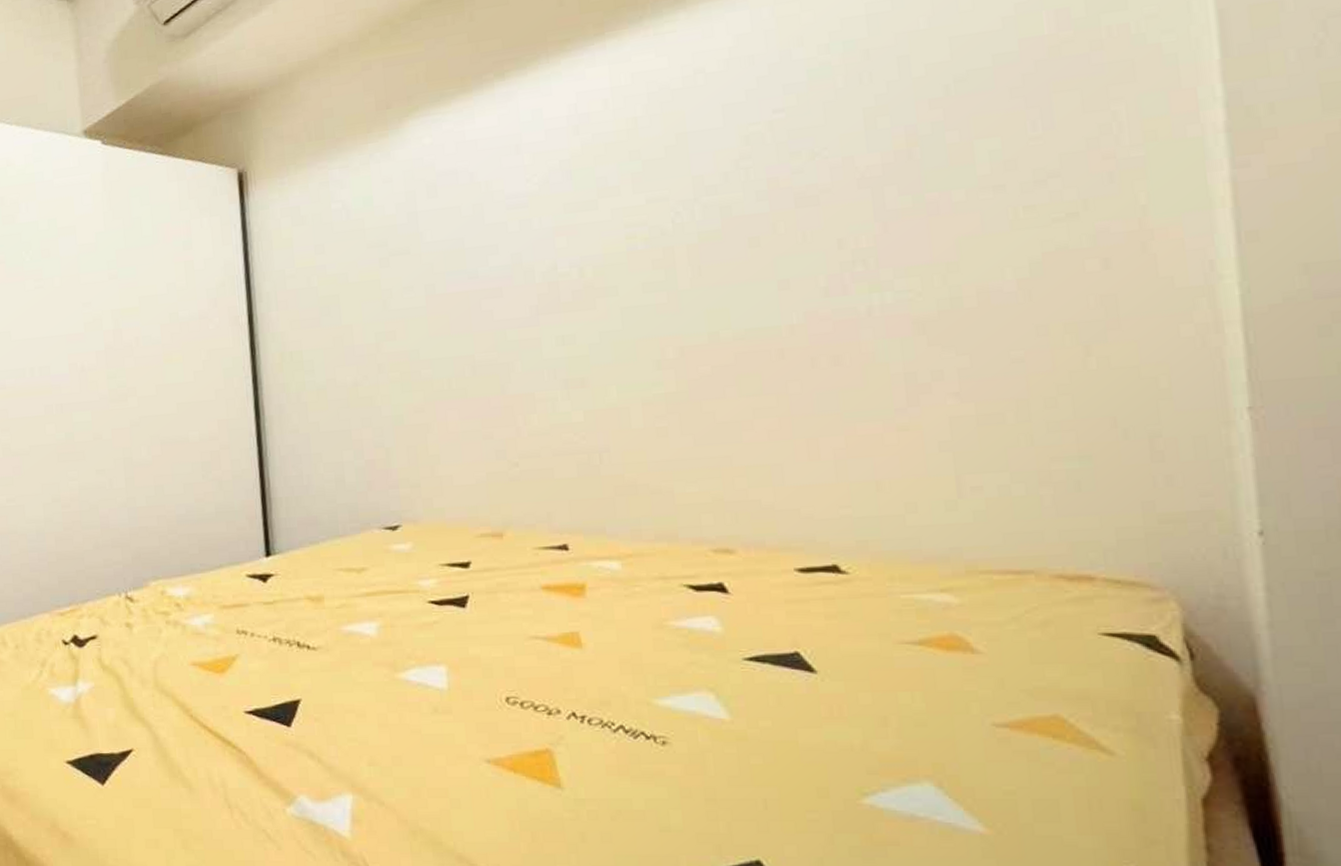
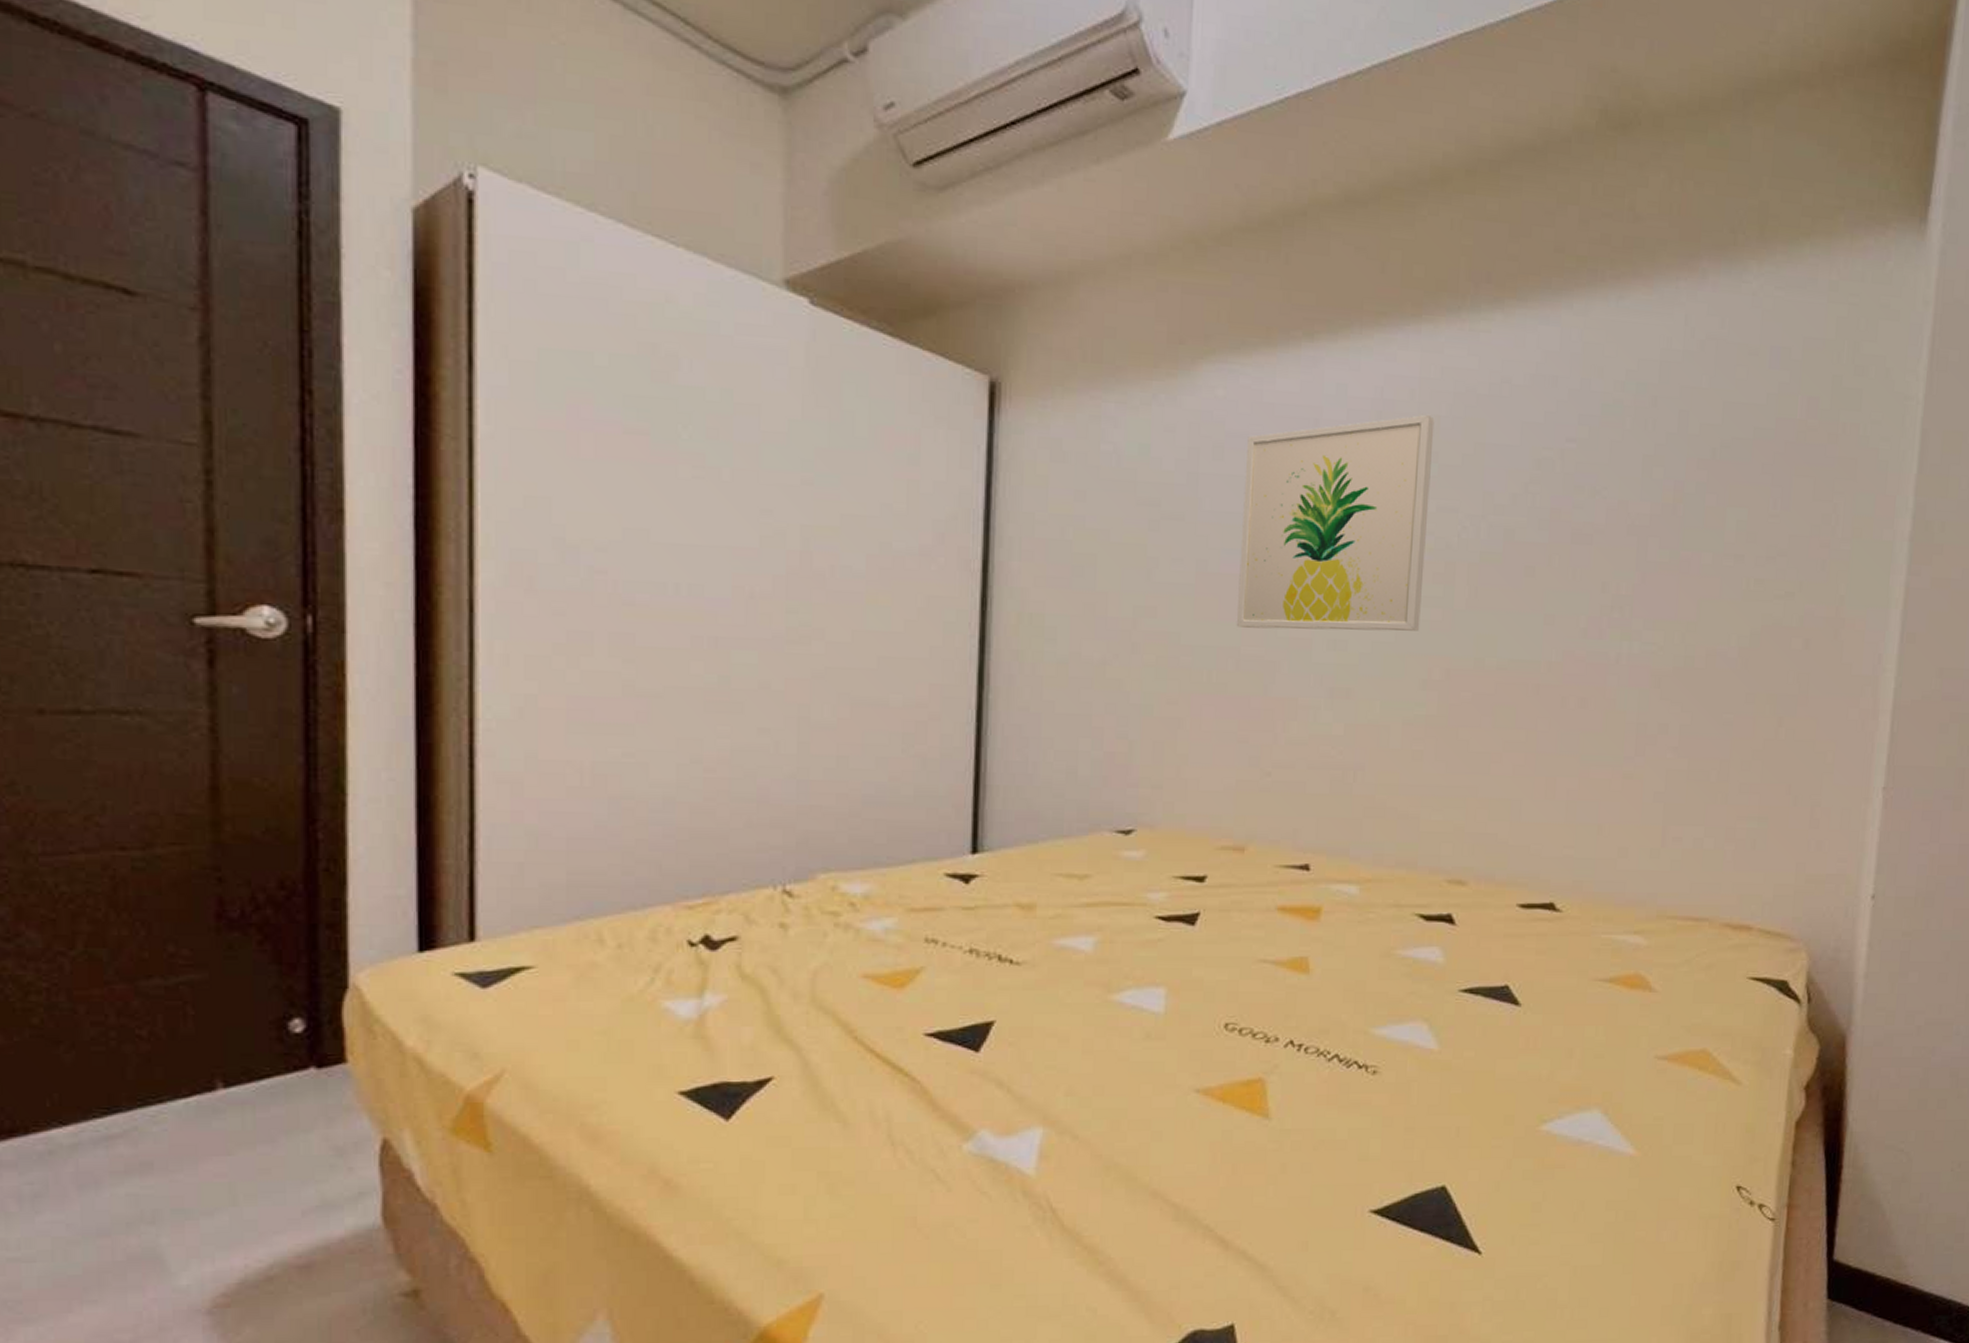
wall art: none [456,118,646,337] -> present [1236,414,1435,632]

